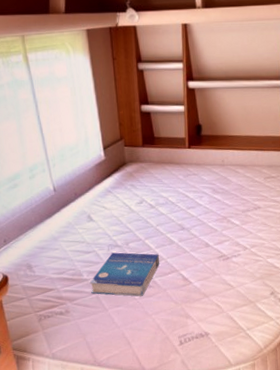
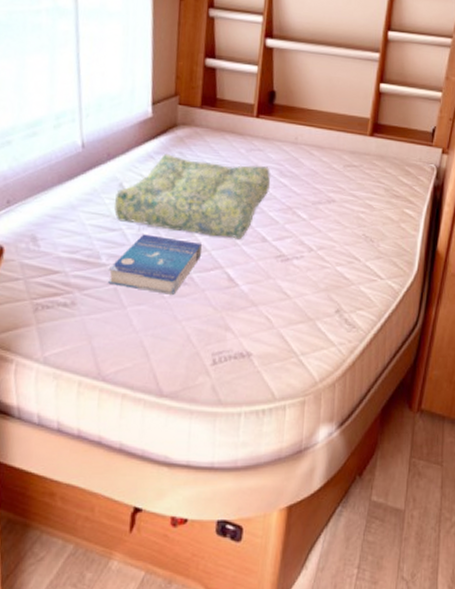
seat cushion: none [86,186,207,248] -> present [114,154,271,240]

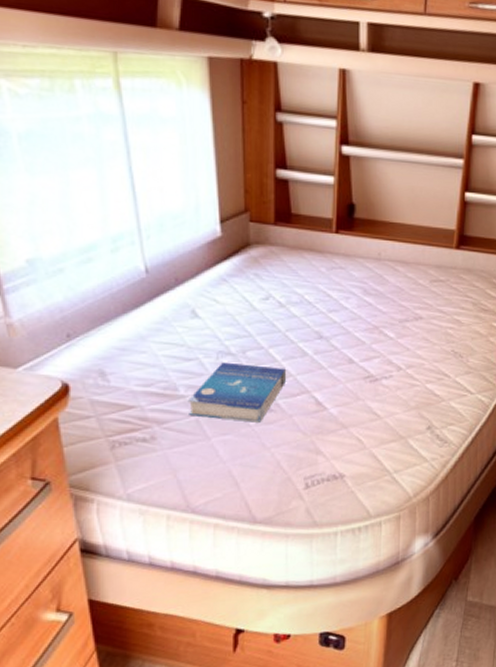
seat cushion: present [114,154,271,240] -> none [189,276,355,362]

